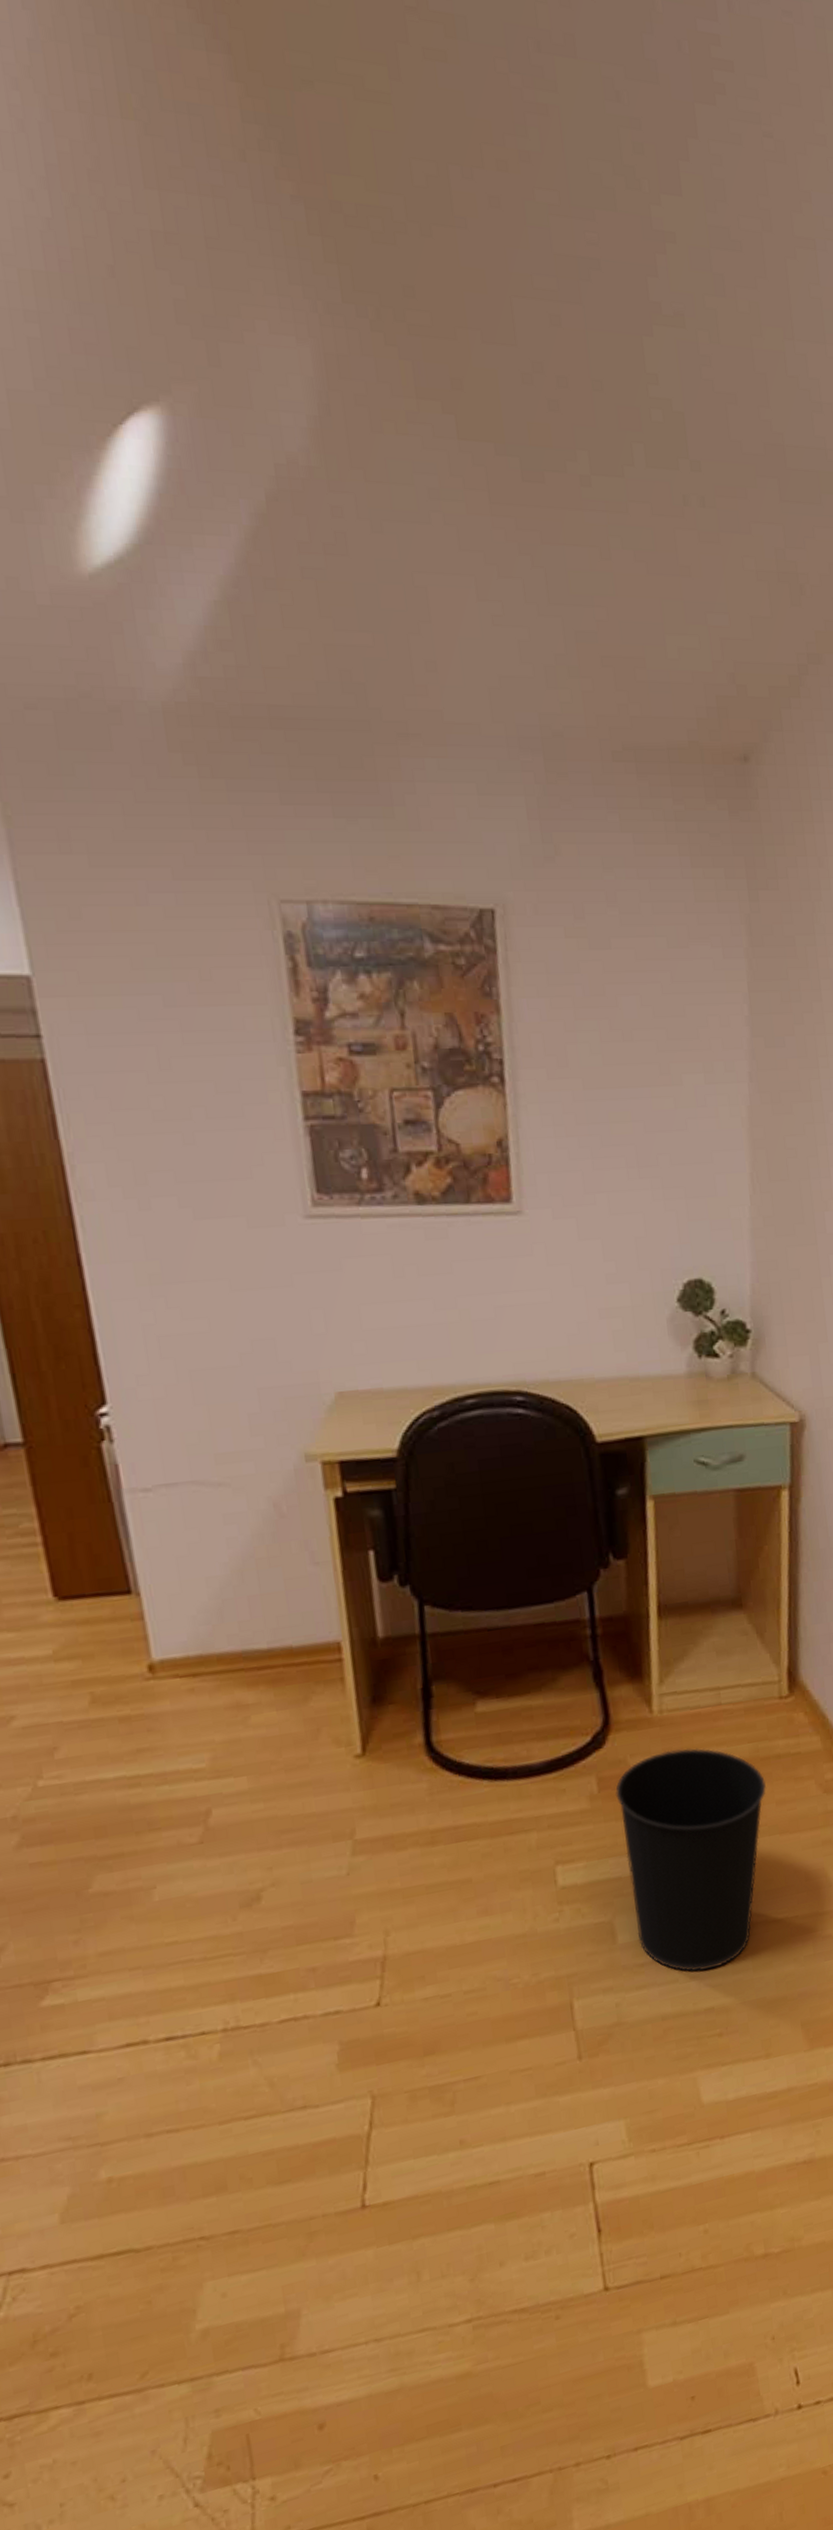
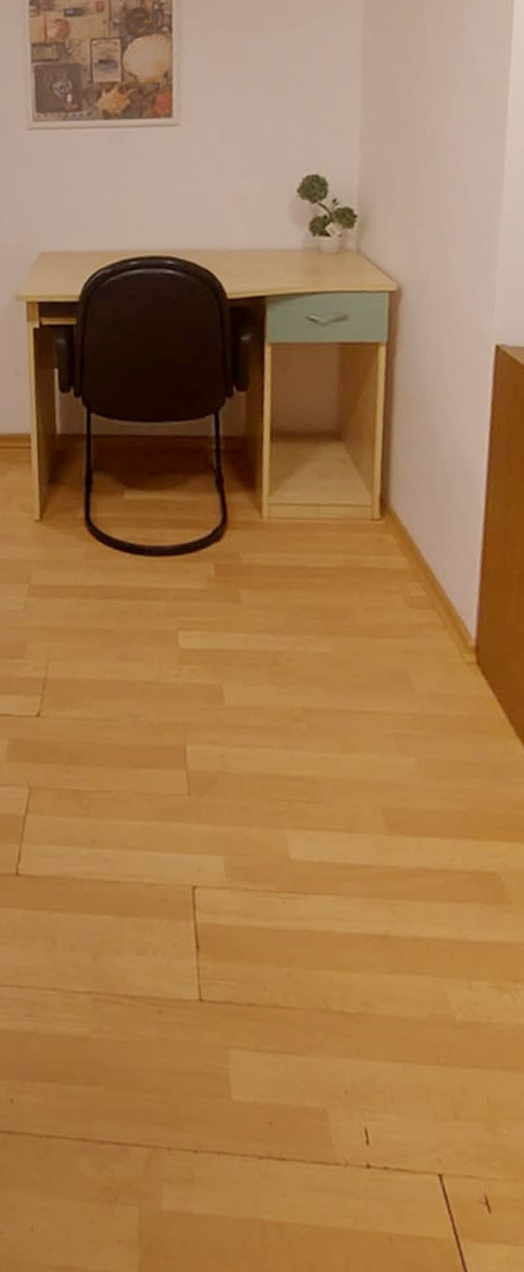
wastebasket: present [615,1748,766,1971] -> none [229,550,357,743]

